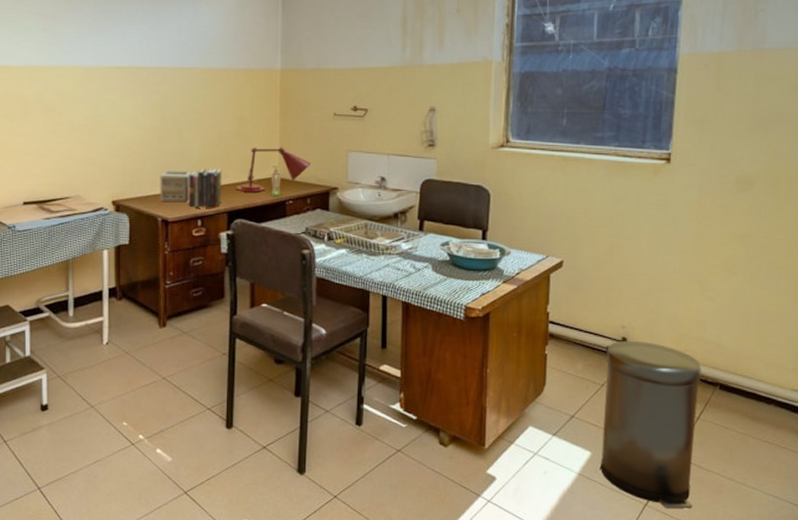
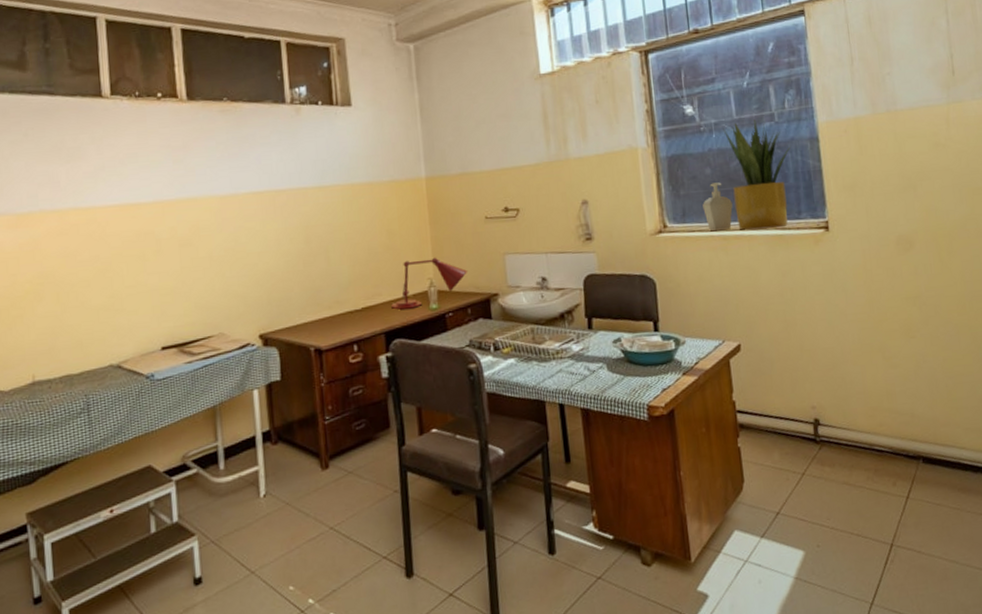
desk organizer: present [160,171,192,203] -> none [309,293,343,330]
books: present [189,169,222,207] -> none [340,287,378,331]
soap bottle: none [548,104,578,151] -> present [703,182,733,232]
planter: none [580,44,647,155] -> present [723,119,791,230]
pedal bin: present [600,340,702,510] -> none [799,420,921,606]

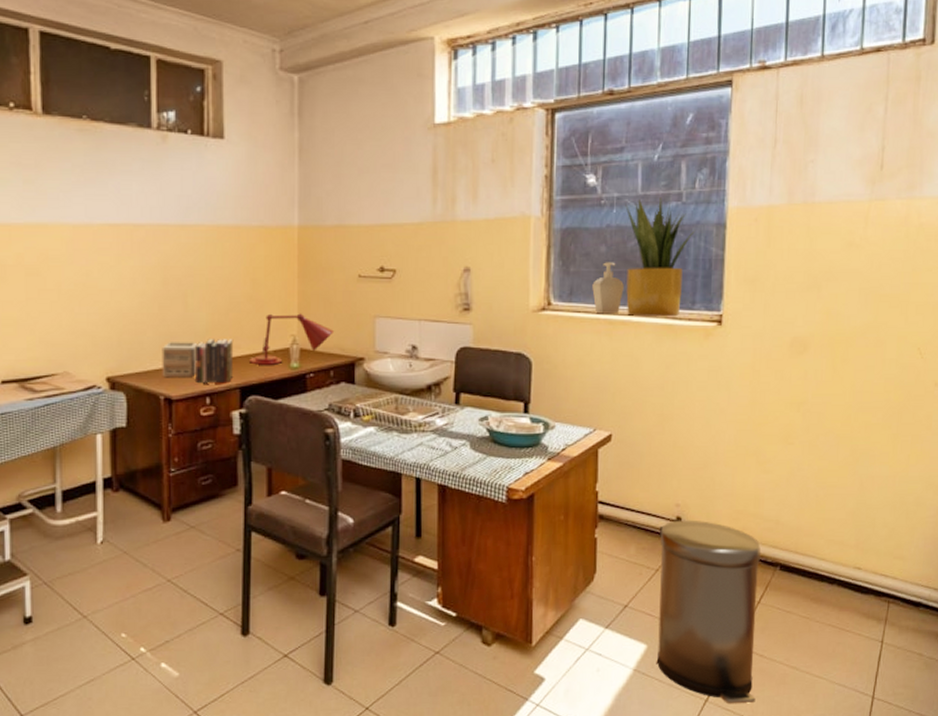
desk organizer: none [309,293,343,330] -> present [162,342,198,378]
books: none [340,287,378,331] -> present [195,339,234,382]
pedal bin: none [799,420,921,606] -> present [657,520,761,704]

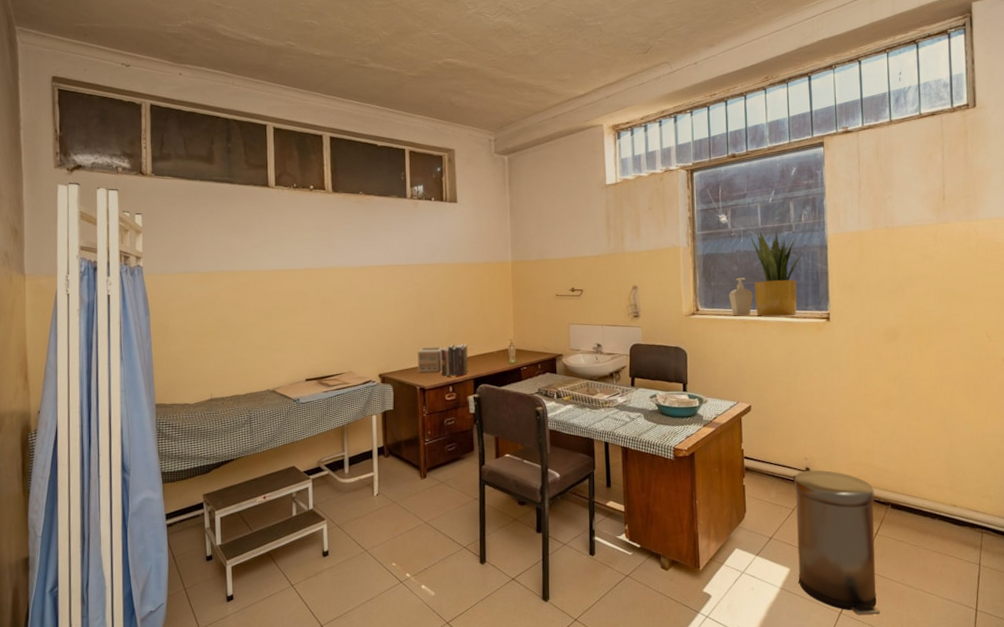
desk lamp: present [250,313,335,365] -> none [480,323,541,362]

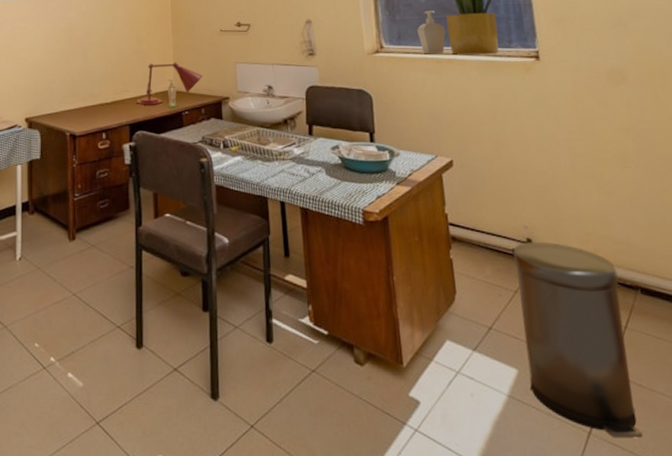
desk organizer: present [417,347,443,374] -> none [68,88,96,118]
books: present [441,344,469,376] -> none [94,85,124,121]
desk lamp: none [480,323,541,362] -> present [136,62,204,105]

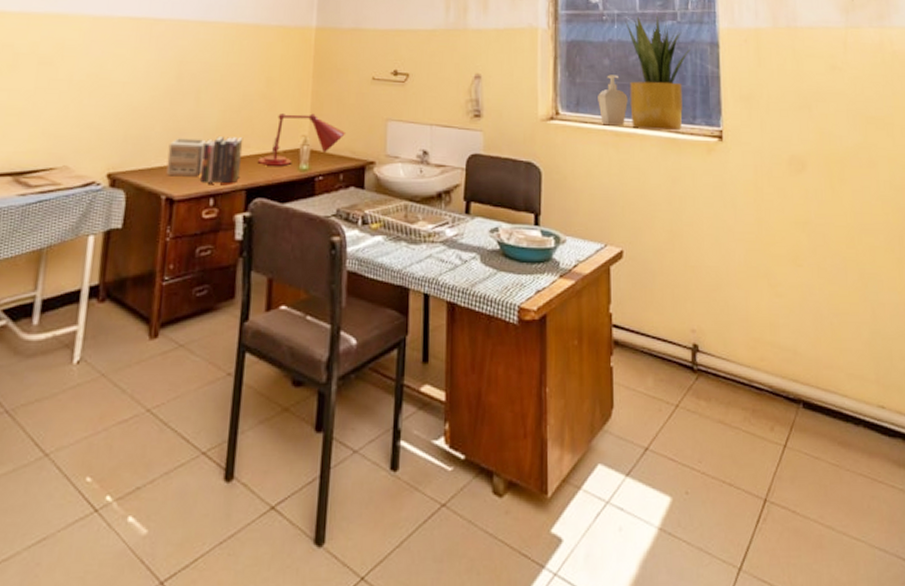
desk organizer: none [68,88,96,118] -> present [166,138,207,177]
books: none [94,85,124,121] -> present [201,136,244,183]
pedal bin: present [511,241,643,439] -> none [676,348,793,574]

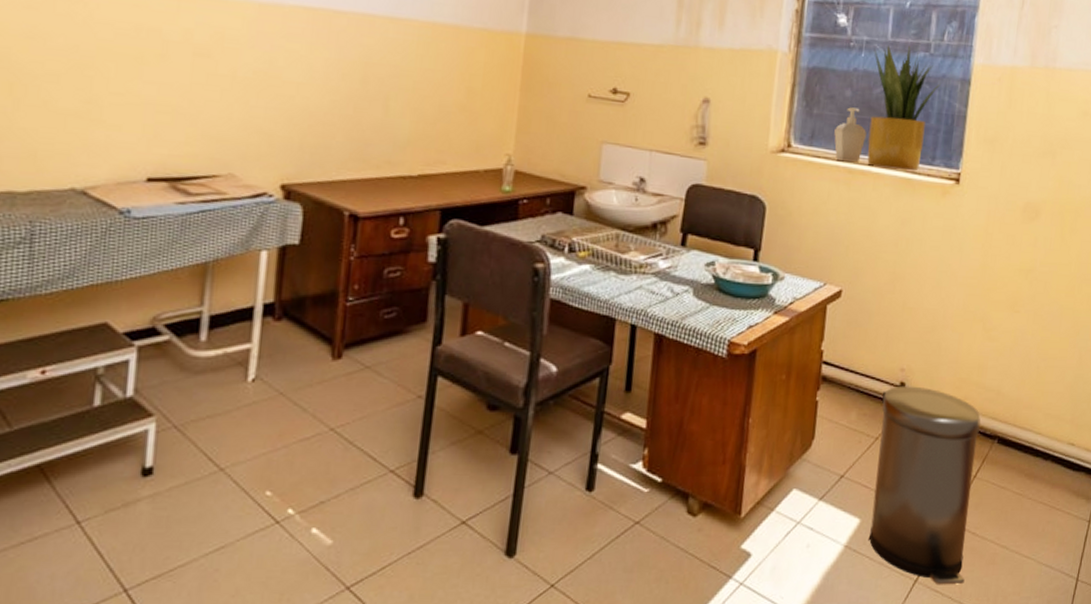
desk organizer: present [166,138,207,177] -> none [349,149,397,194]
books: present [201,136,244,183] -> none [389,150,439,202]
desk lamp: present [258,113,347,166] -> none [455,129,556,187]
pedal bin: none [676,348,793,574] -> present [869,385,981,585]

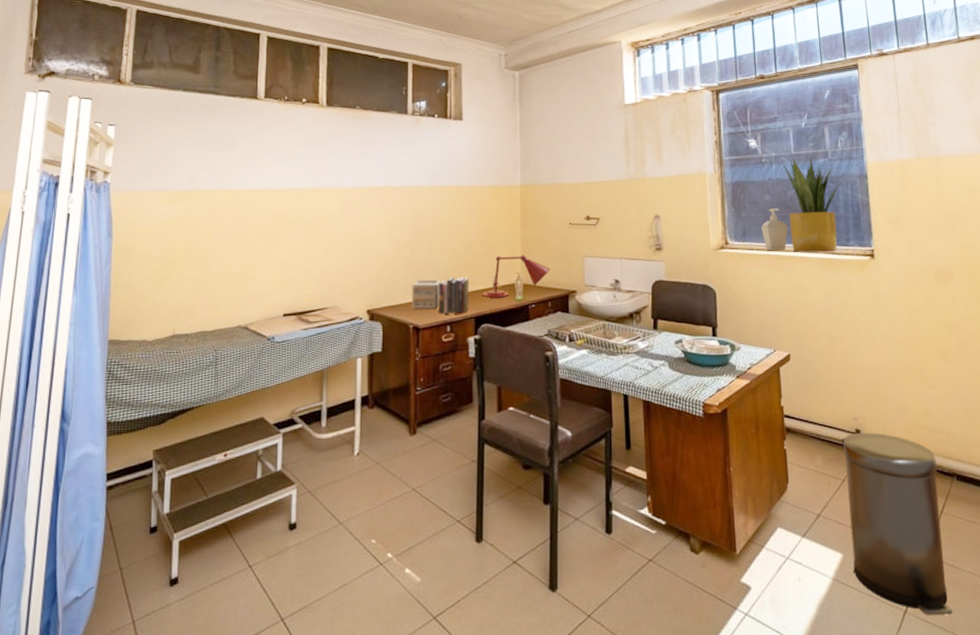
desk organizer: none [349,149,397,194] -> present [411,280,441,310]
books: none [389,150,439,202] -> present [439,277,470,313]
desk lamp: none [455,129,556,187] -> present [483,255,551,298]

